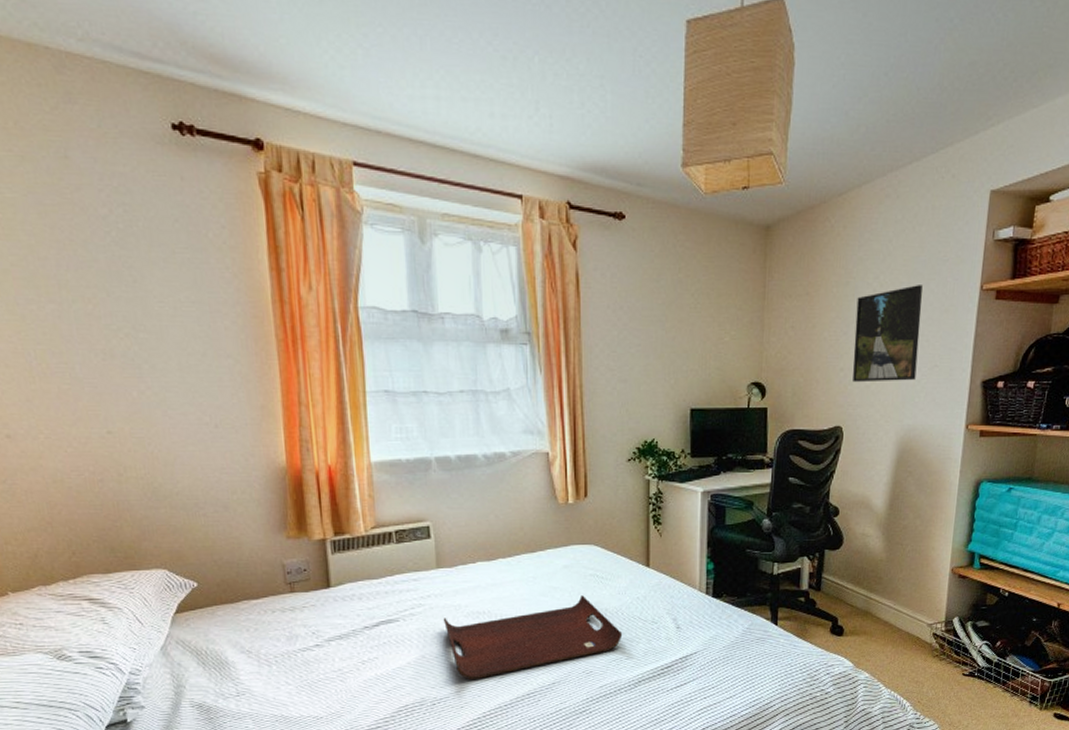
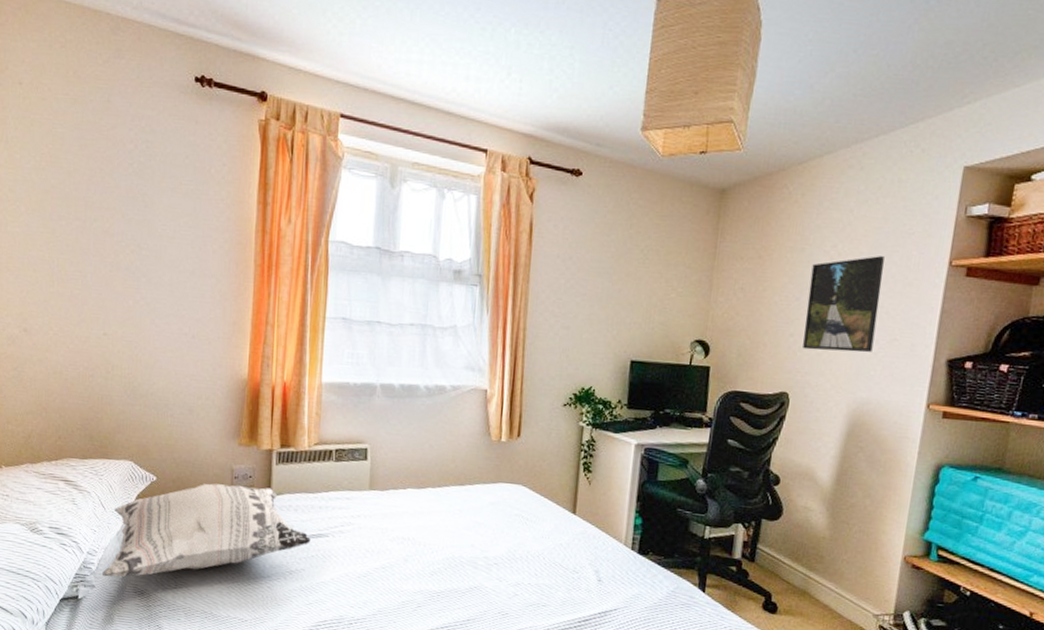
decorative pillow: none [151,579,380,696] -> present [102,483,311,577]
serving tray: present [443,595,623,680] -> none [369,534,543,606]

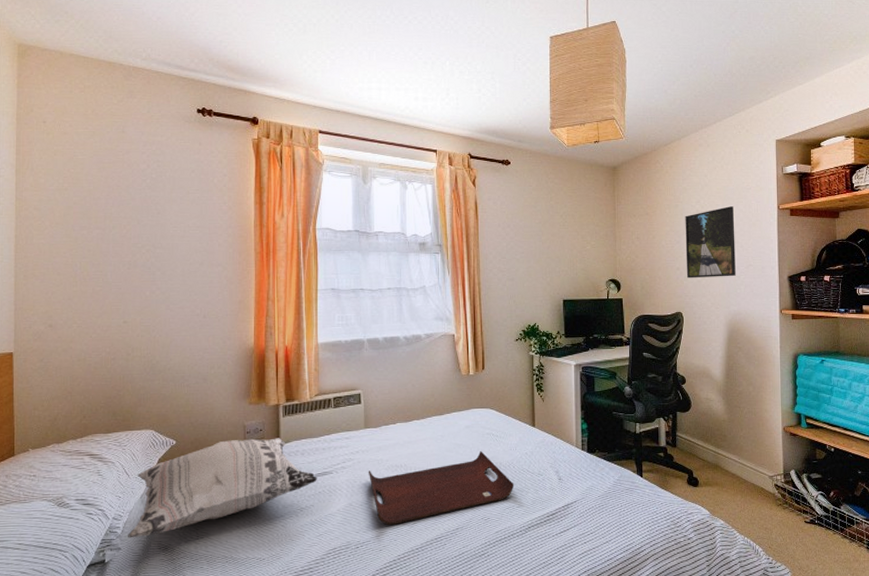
serving tray: none [369,534,543,606] -> present [368,451,514,526]

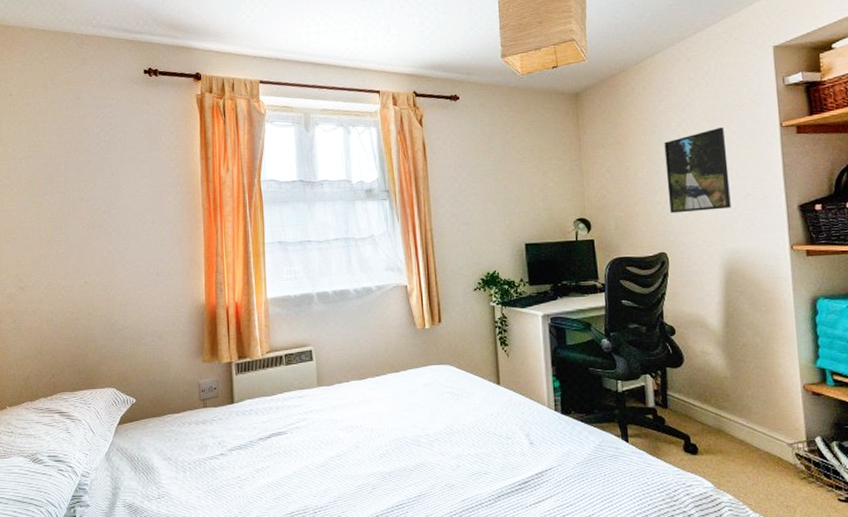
decorative pillow: present [128,438,317,538] -> none [95,396,272,496]
serving tray: present [368,451,514,526] -> none [323,411,480,490]

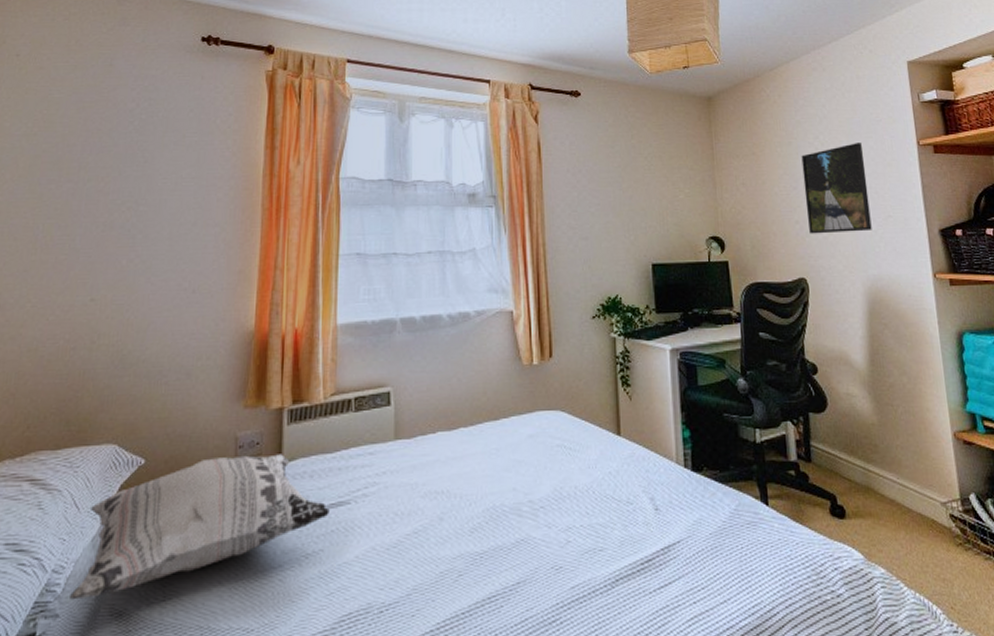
decorative pillow: none [95,396,272,496] -> present [70,454,330,600]

